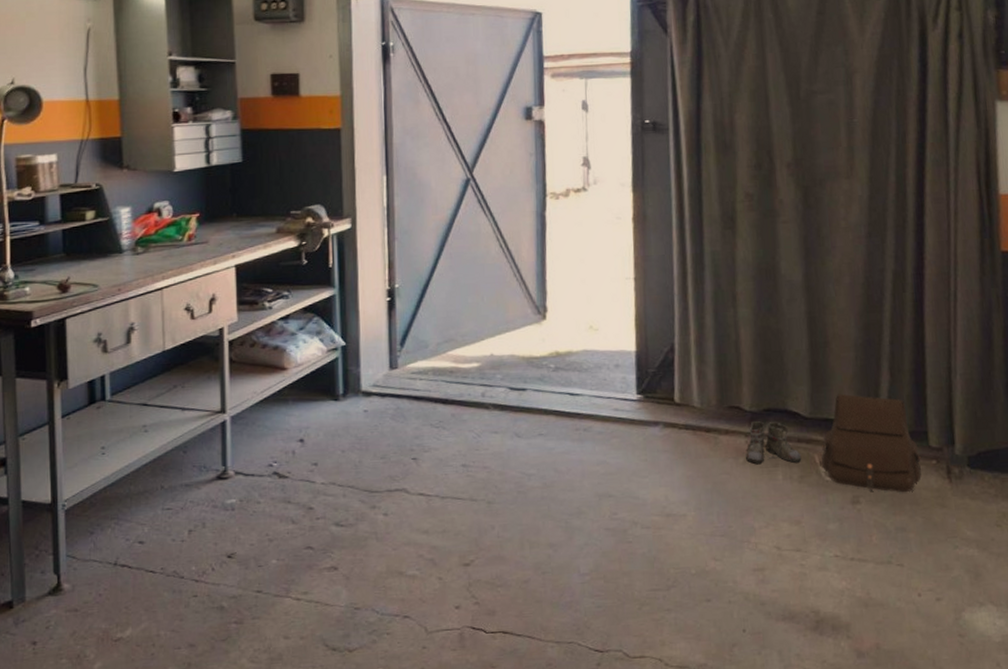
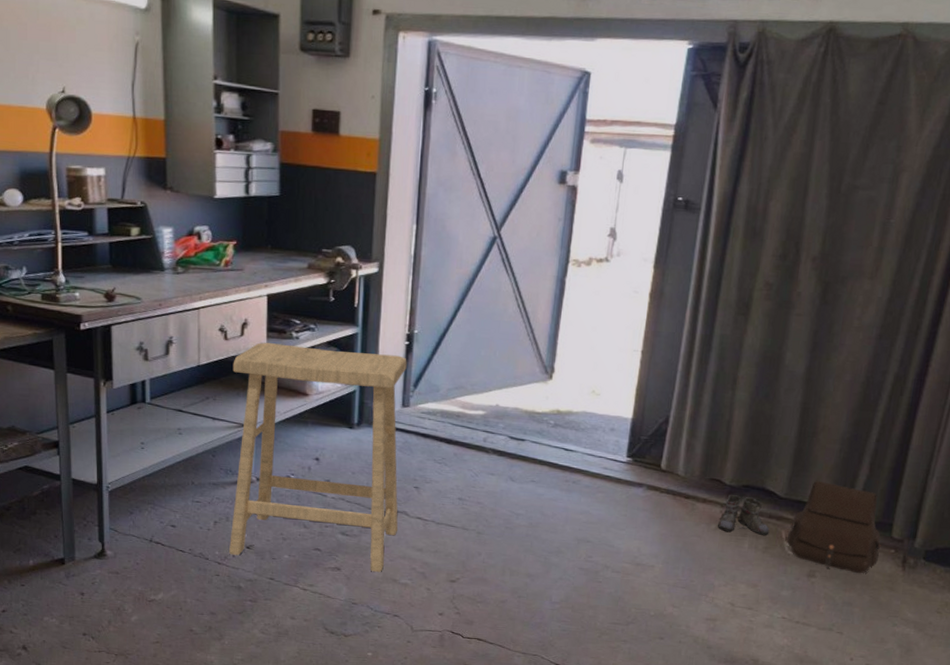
stool: none [201,314,399,569] -> present [229,342,407,573]

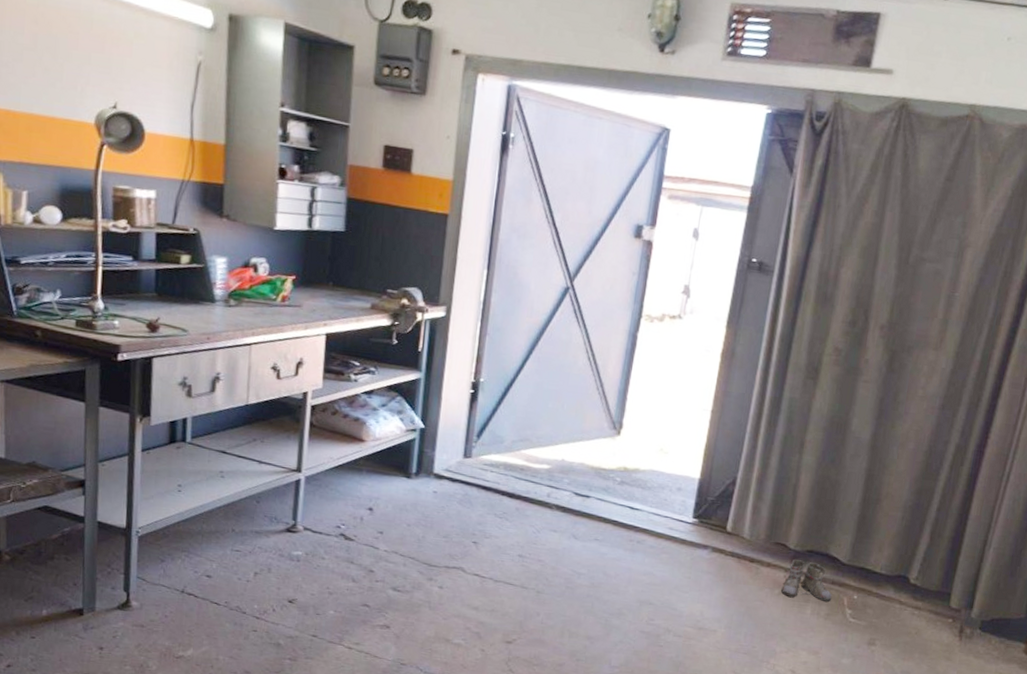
stool: present [229,342,407,573] -> none [269,383,471,632]
satchel: present [787,480,881,574] -> none [849,547,940,643]

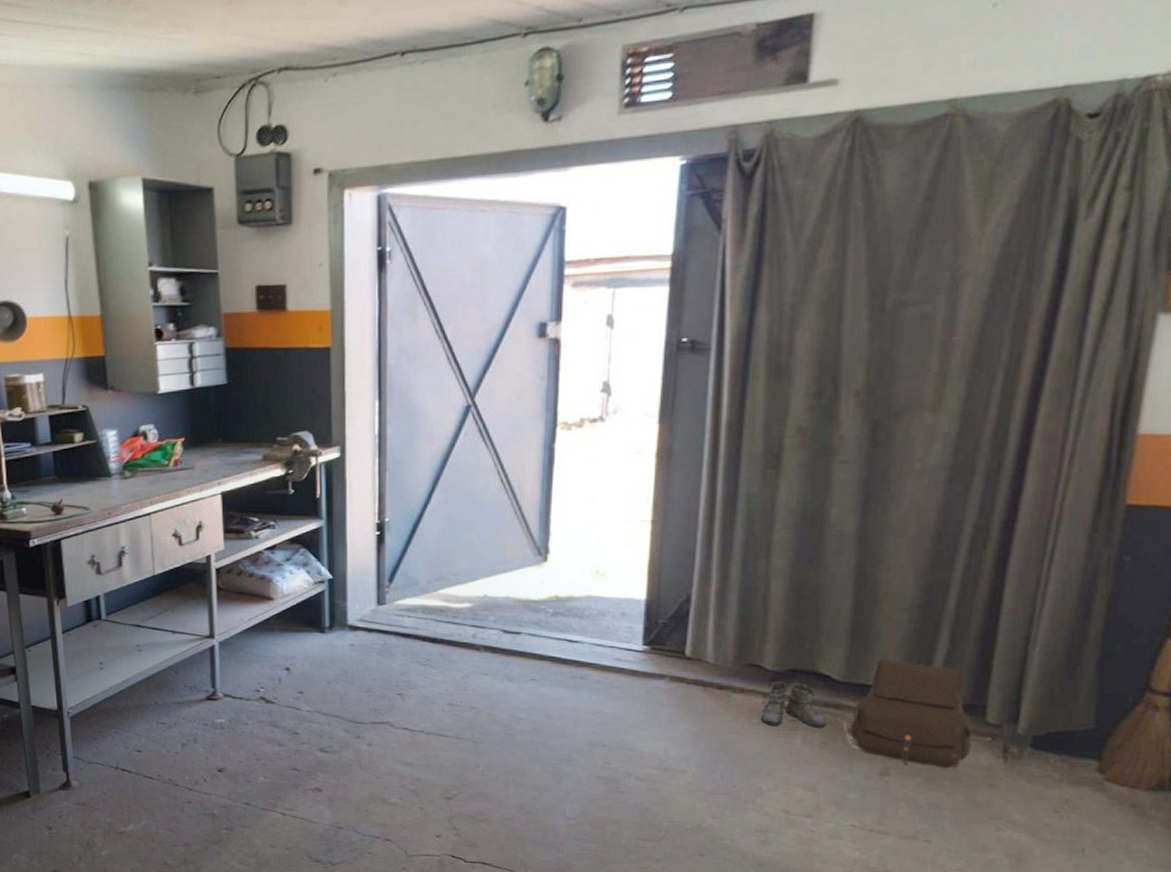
satchel: none [849,547,940,643] -> present [850,658,973,769]

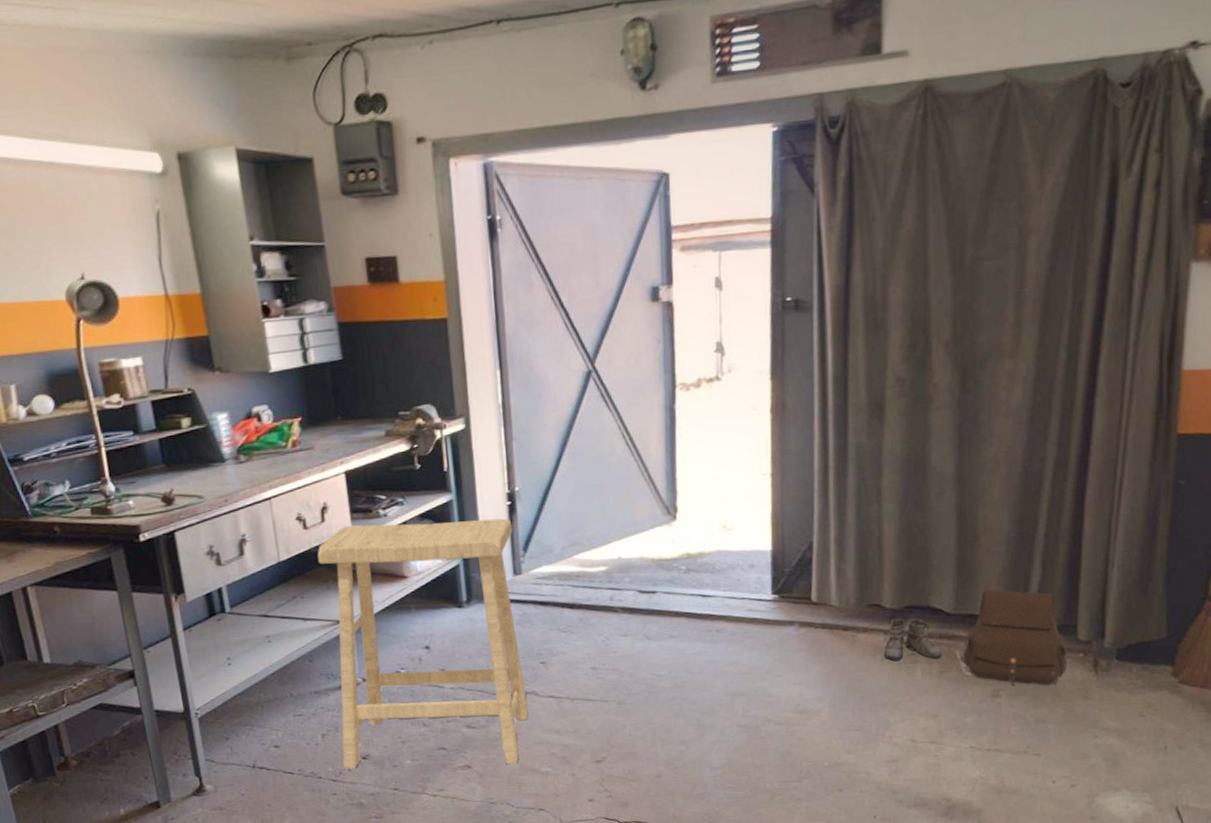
stool: none [190,545,383,792] -> present [317,518,530,769]

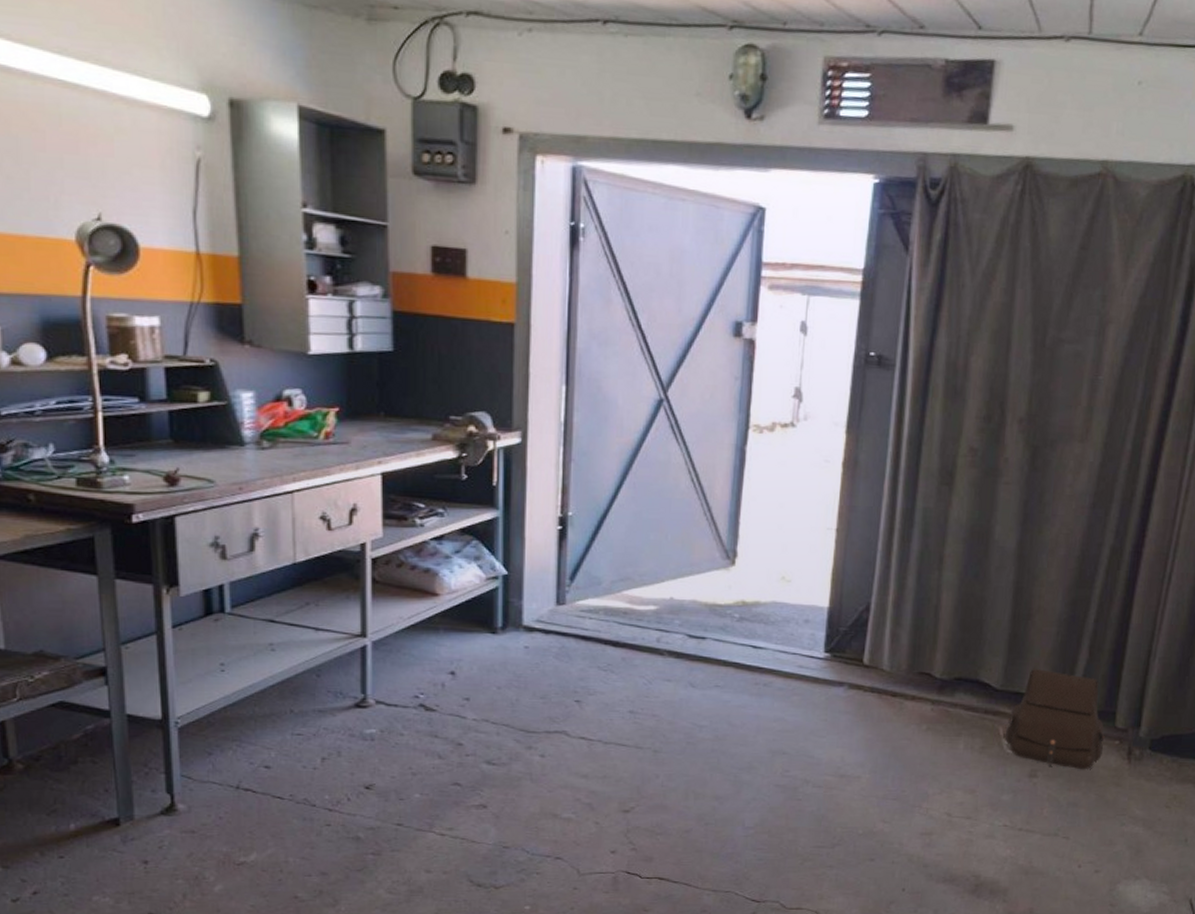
stool: present [317,518,530,769] -> none [339,532,561,807]
boots: present [880,618,942,662] -> none [926,690,986,733]

